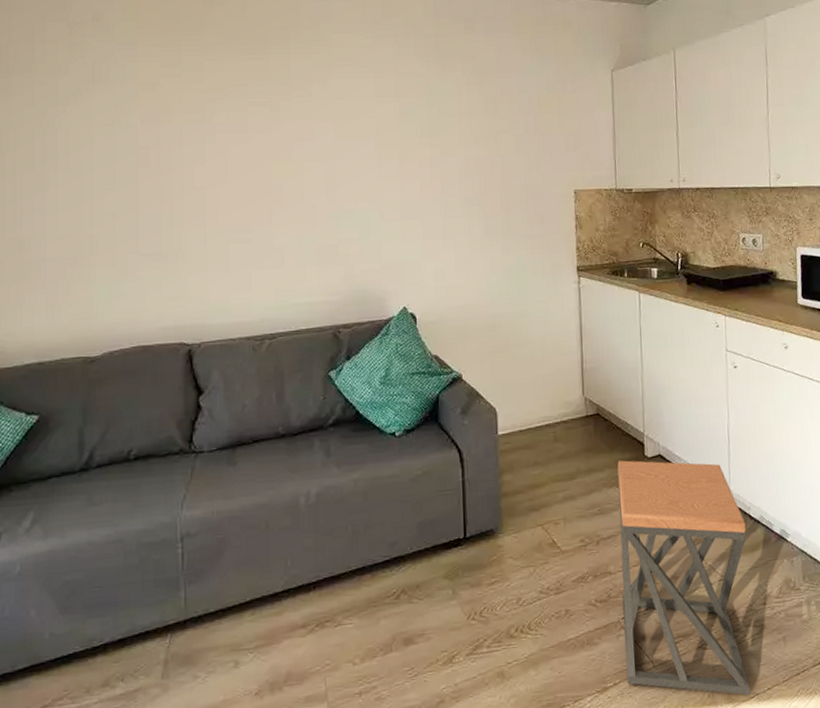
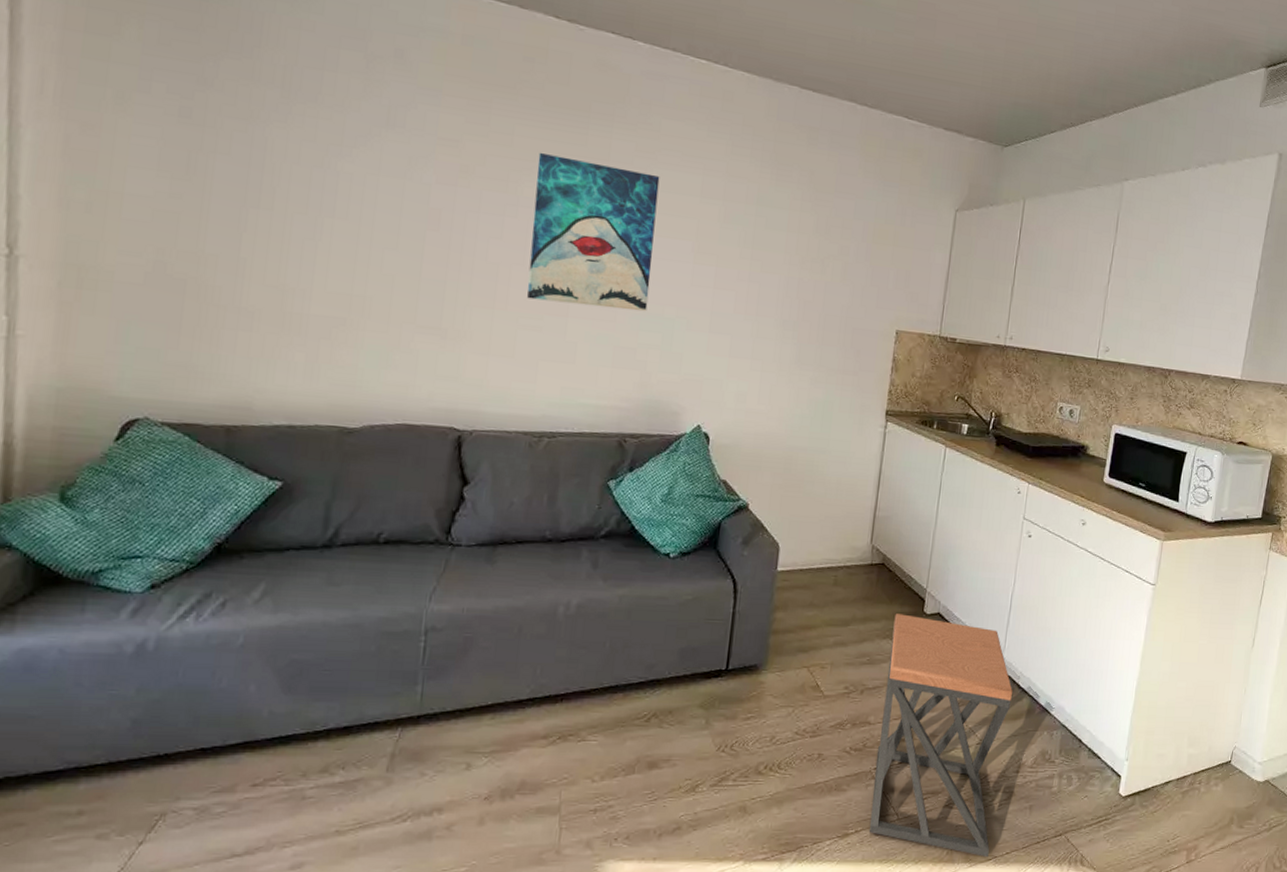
wall art: none [227,81,342,215] -> present [527,152,660,312]

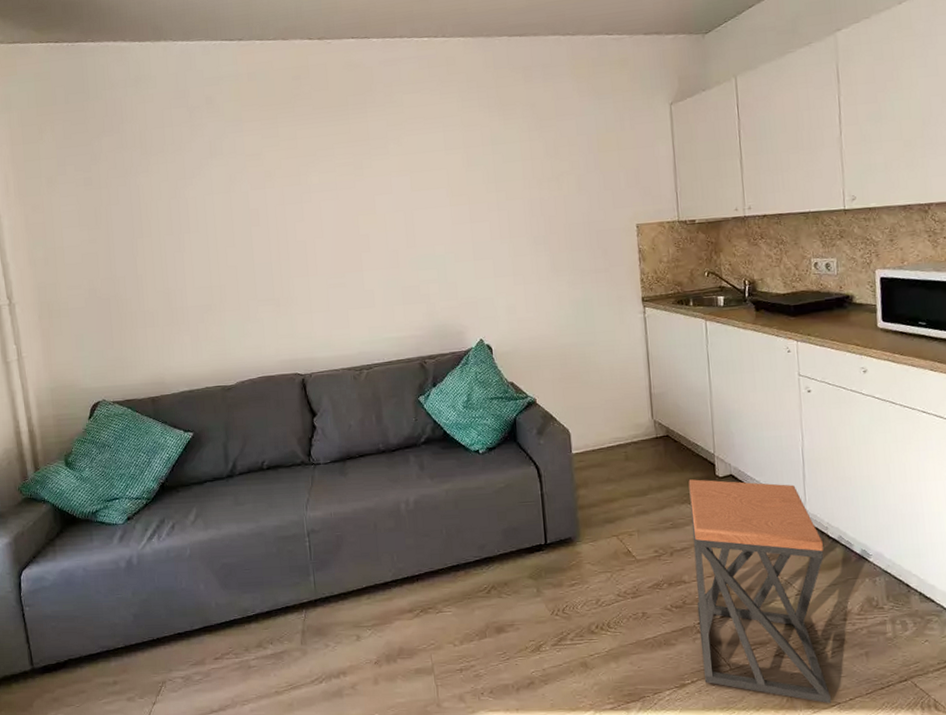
wall art: present [527,152,660,312] -> none [317,141,421,263]

